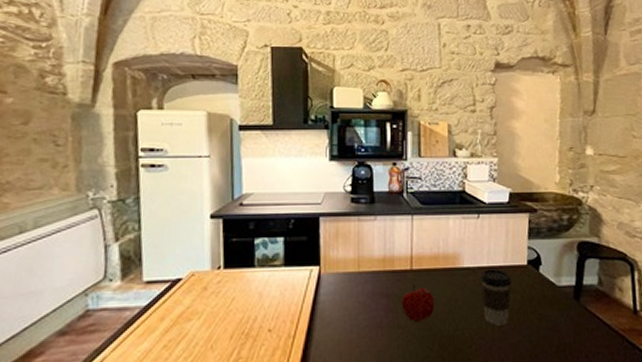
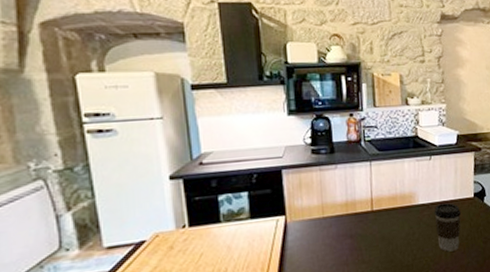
fruit: present [401,285,435,324] -> none [364,224,395,258]

